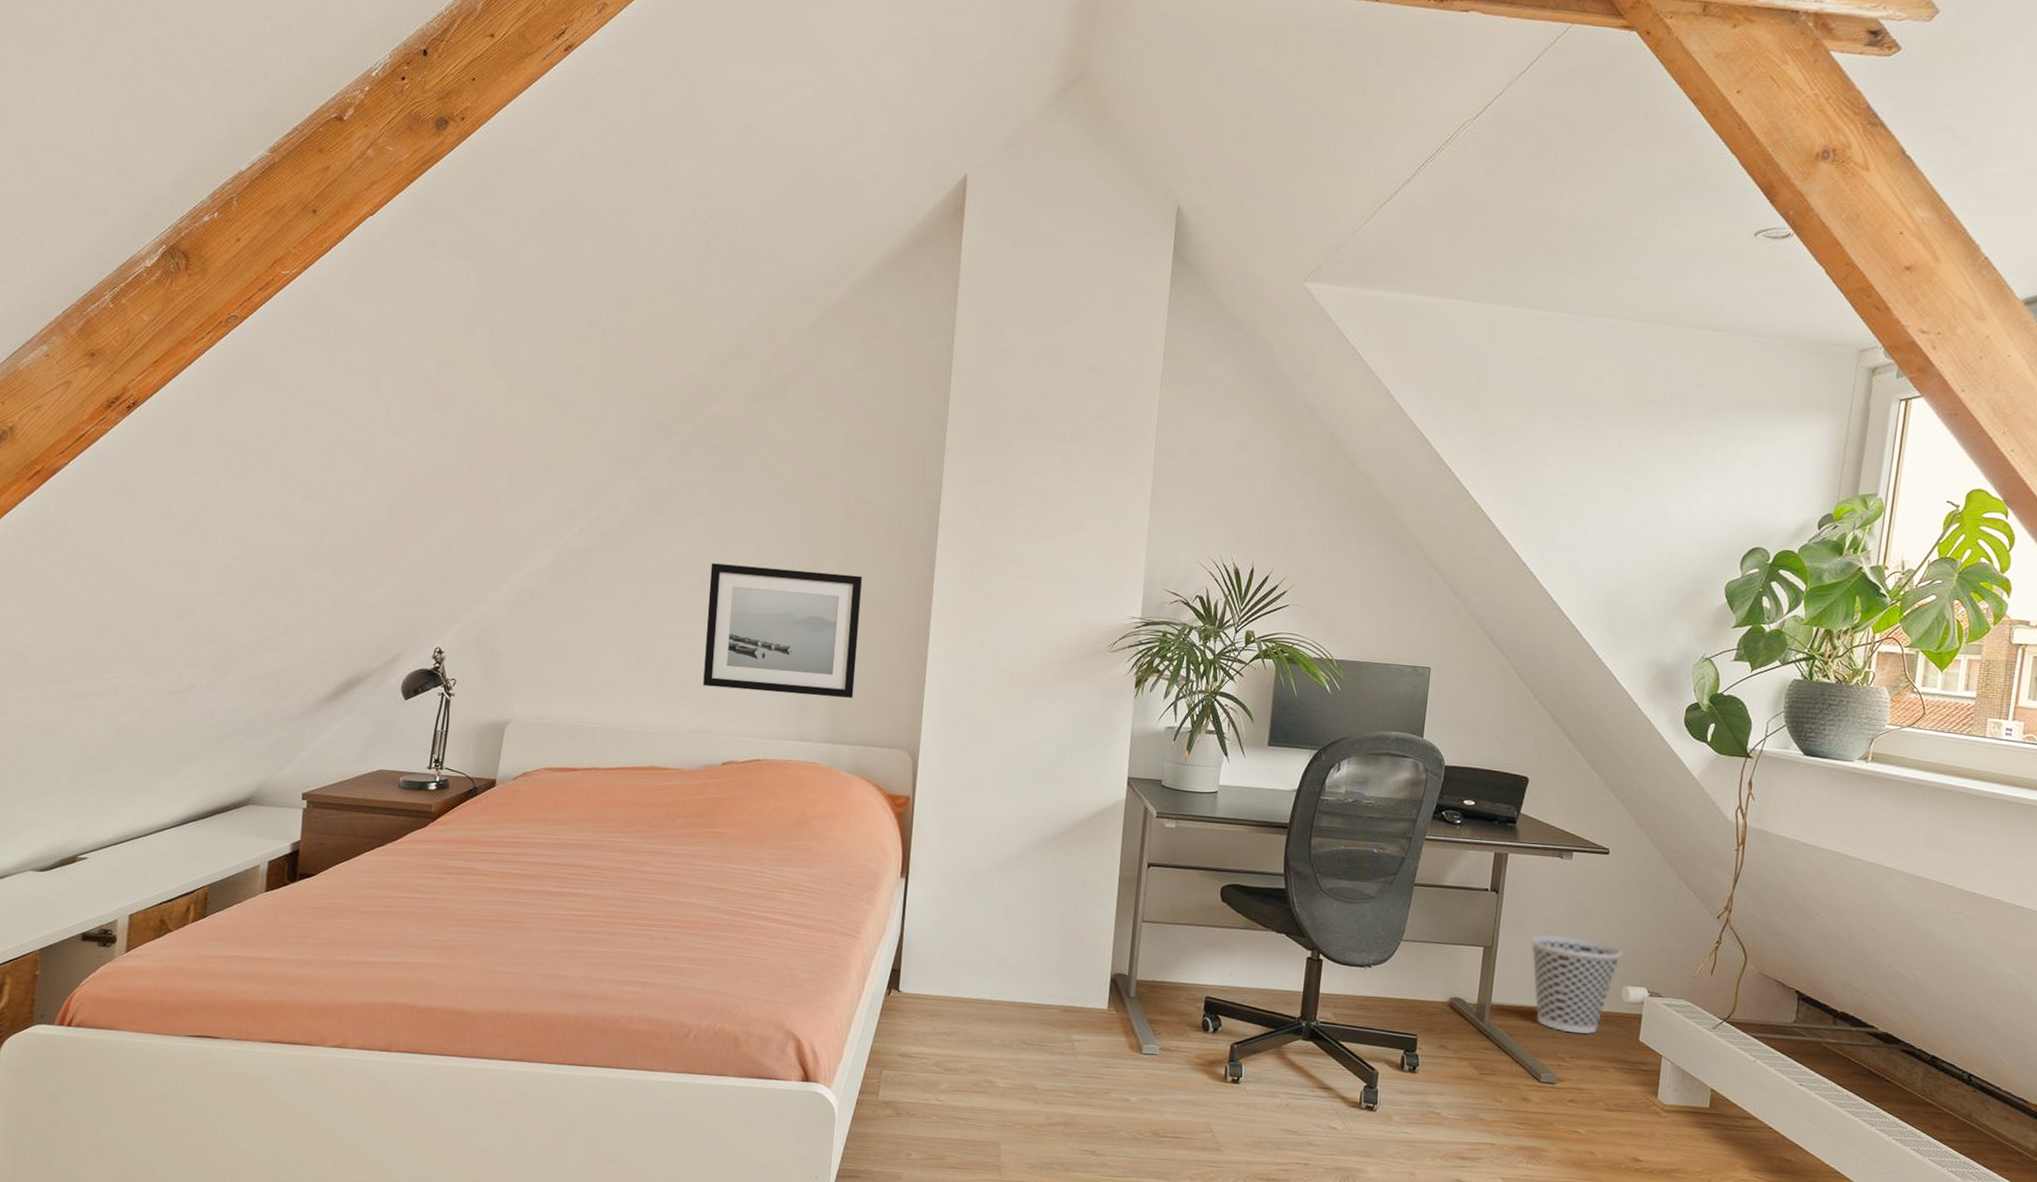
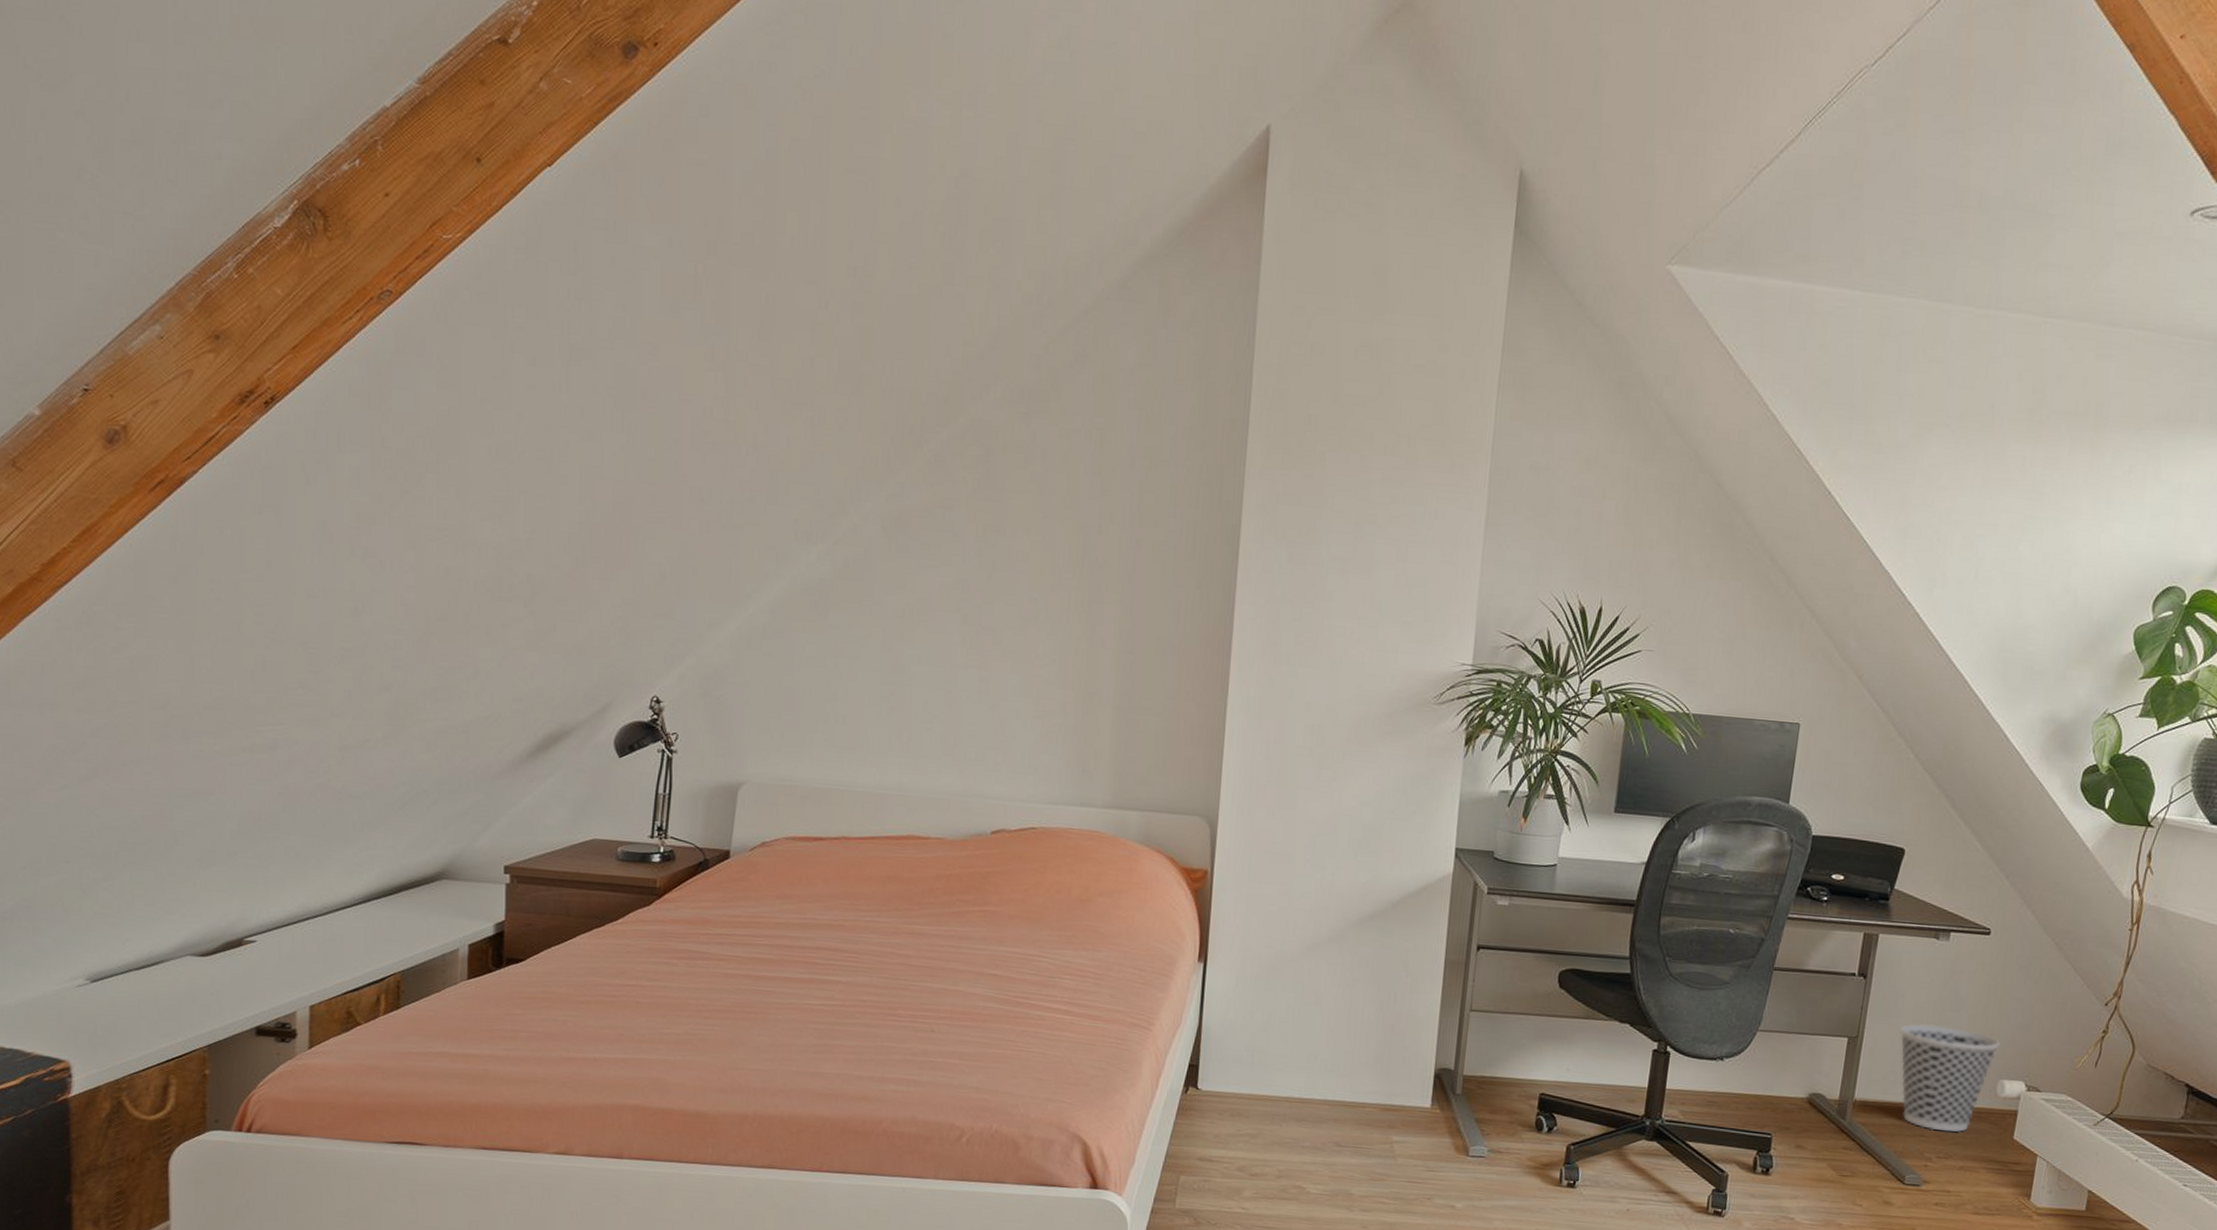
wall art: present [703,563,863,698] -> none [967,597,1151,757]

